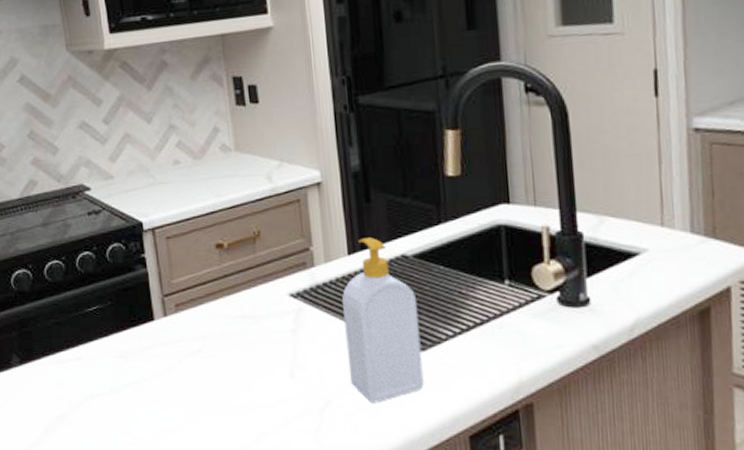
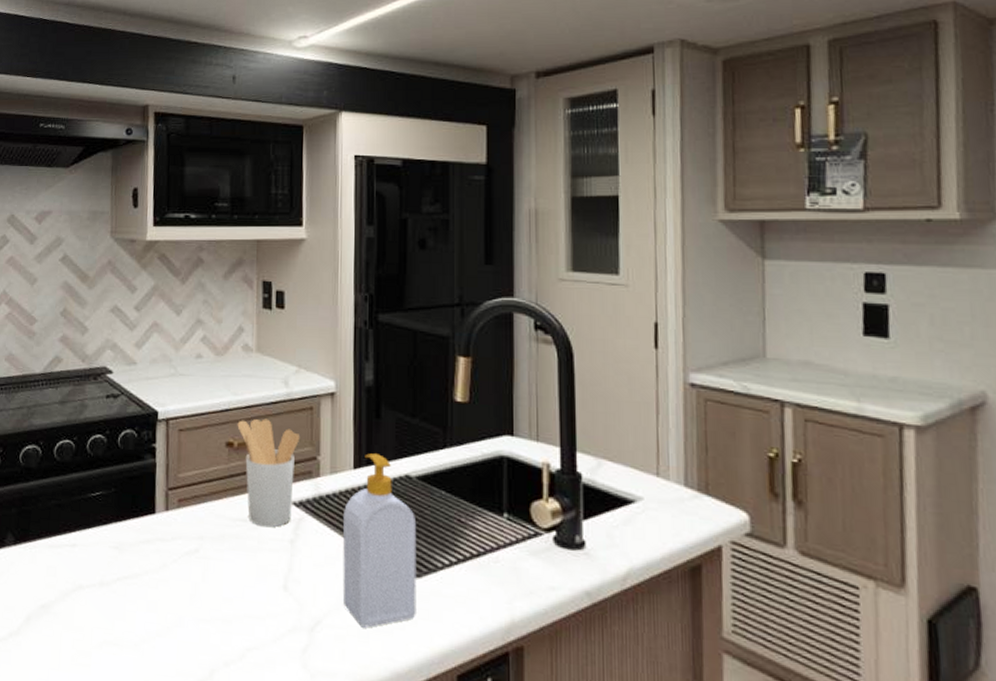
utensil holder: none [224,216,291,321] -> present [237,418,301,528]

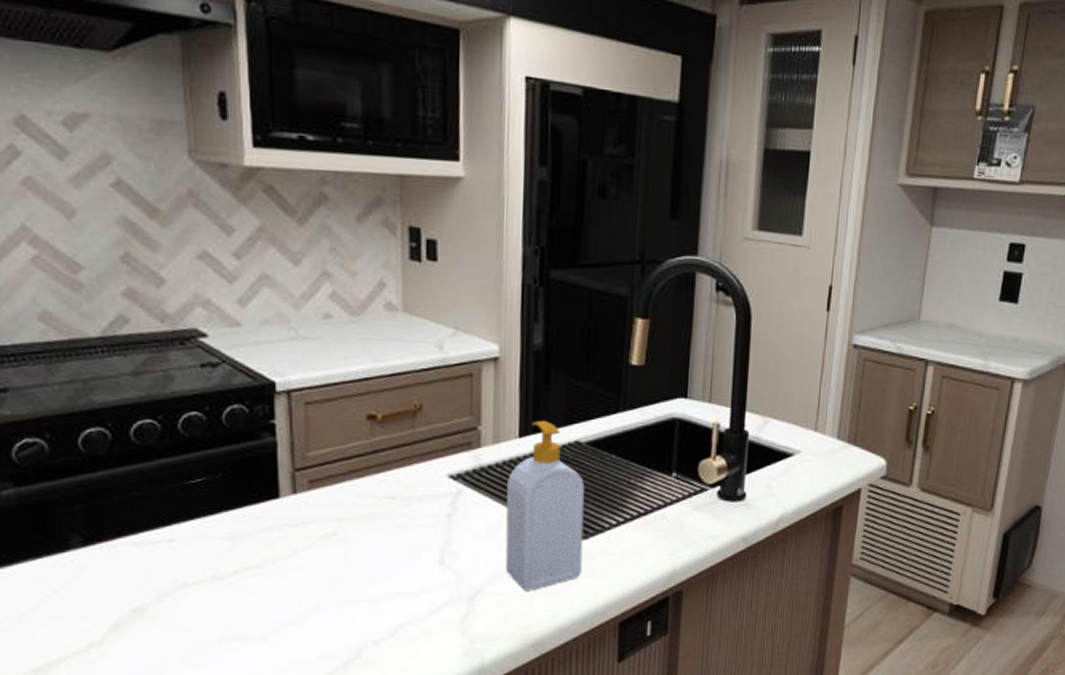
utensil holder: present [237,418,301,528] -> none [380,387,458,503]

